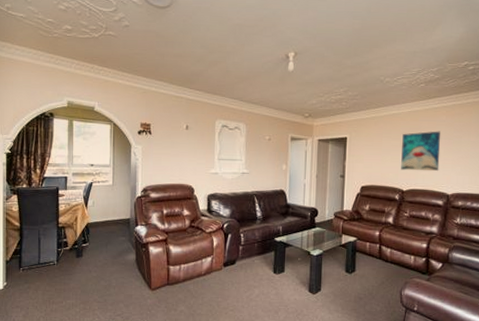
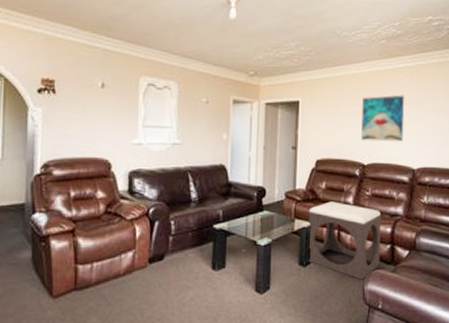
footstool: none [353,221,418,286] -> present [307,201,382,280]

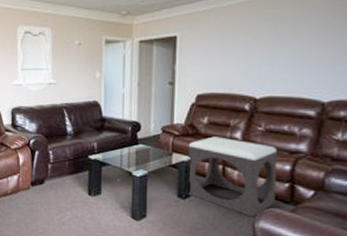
wall art: present [361,95,405,142] -> none [252,20,311,73]

